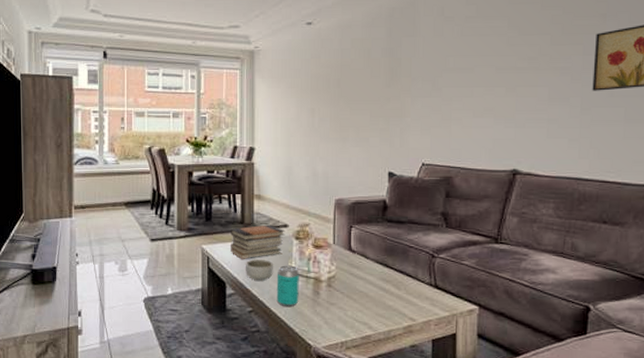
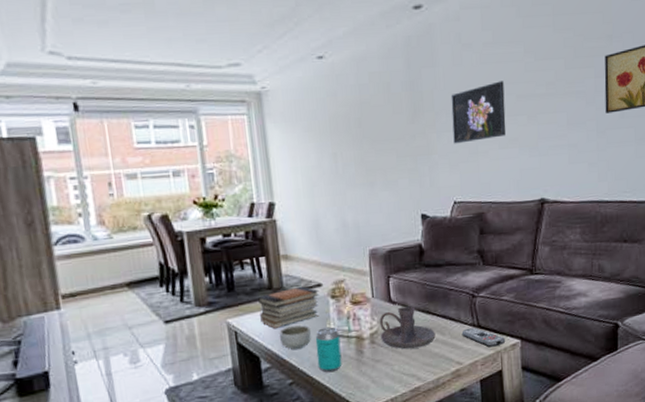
candle holder: none [338,257,391,298] -> present [380,306,436,349]
remote control: none [417,286,463,309] -> present [461,327,506,348]
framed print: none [427,53,484,109] -> present [451,81,506,144]

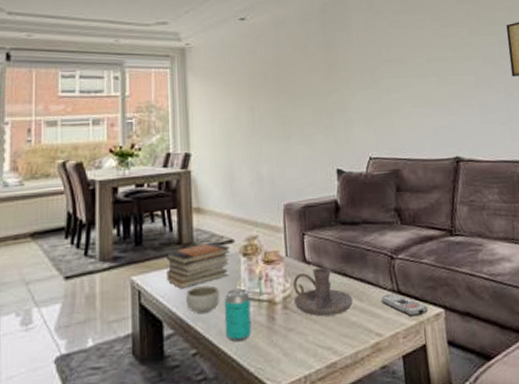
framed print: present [451,81,506,144] -> none [364,44,418,101]

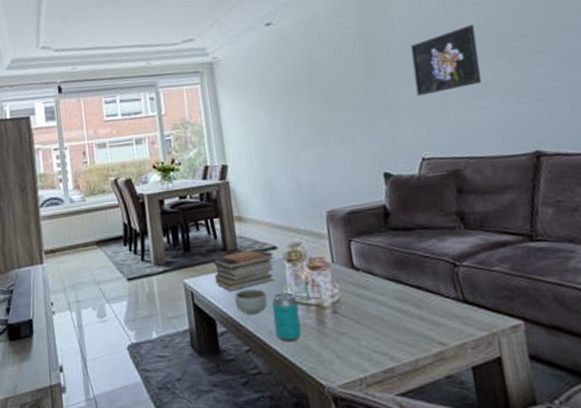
candle holder: present [293,267,353,317] -> none [341,274,410,323]
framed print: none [364,44,418,101] -> present [410,25,482,96]
remote control: present [380,293,429,317] -> none [442,302,503,328]

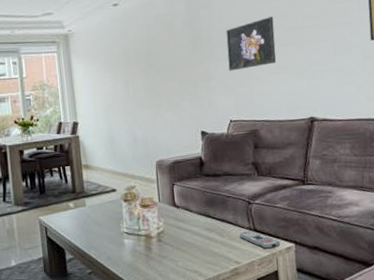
book stack: present [213,248,275,291] -> none [64,191,115,226]
bowl: present [235,289,268,315] -> none [81,223,107,245]
beverage can: present [272,292,302,342] -> none [110,226,134,265]
remote control: none [442,302,503,328] -> present [239,231,281,250]

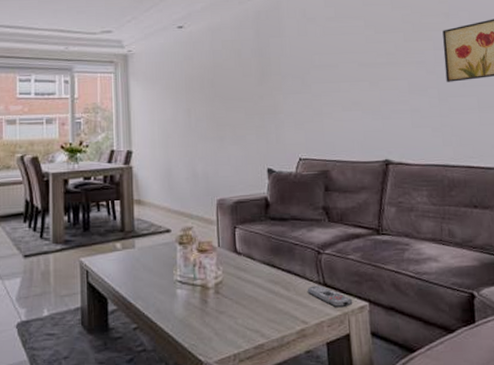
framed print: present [225,16,277,71] -> none [296,50,349,105]

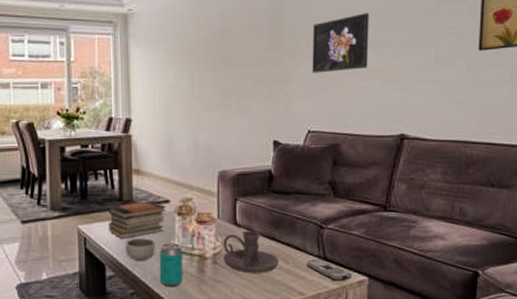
book stack: none [110,231,168,270] -> present [108,201,167,239]
bowl: none [128,269,157,294] -> present [126,238,155,262]
beverage can: none [161,273,186,320] -> present [159,243,183,288]
candle holder: none [225,258,280,303] -> present [224,231,279,273]
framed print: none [296,50,349,105] -> present [312,13,369,73]

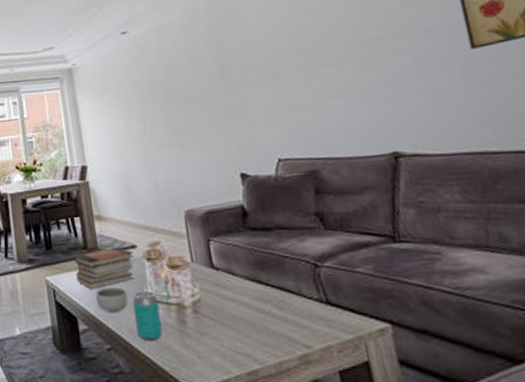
candle holder: present [224,231,279,273] -> none [202,274,272,323]
remote control: present [306,259,352,281] -> none [305,304,369,331]
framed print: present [312,13,369,73] -> none [262,30,335,99]

